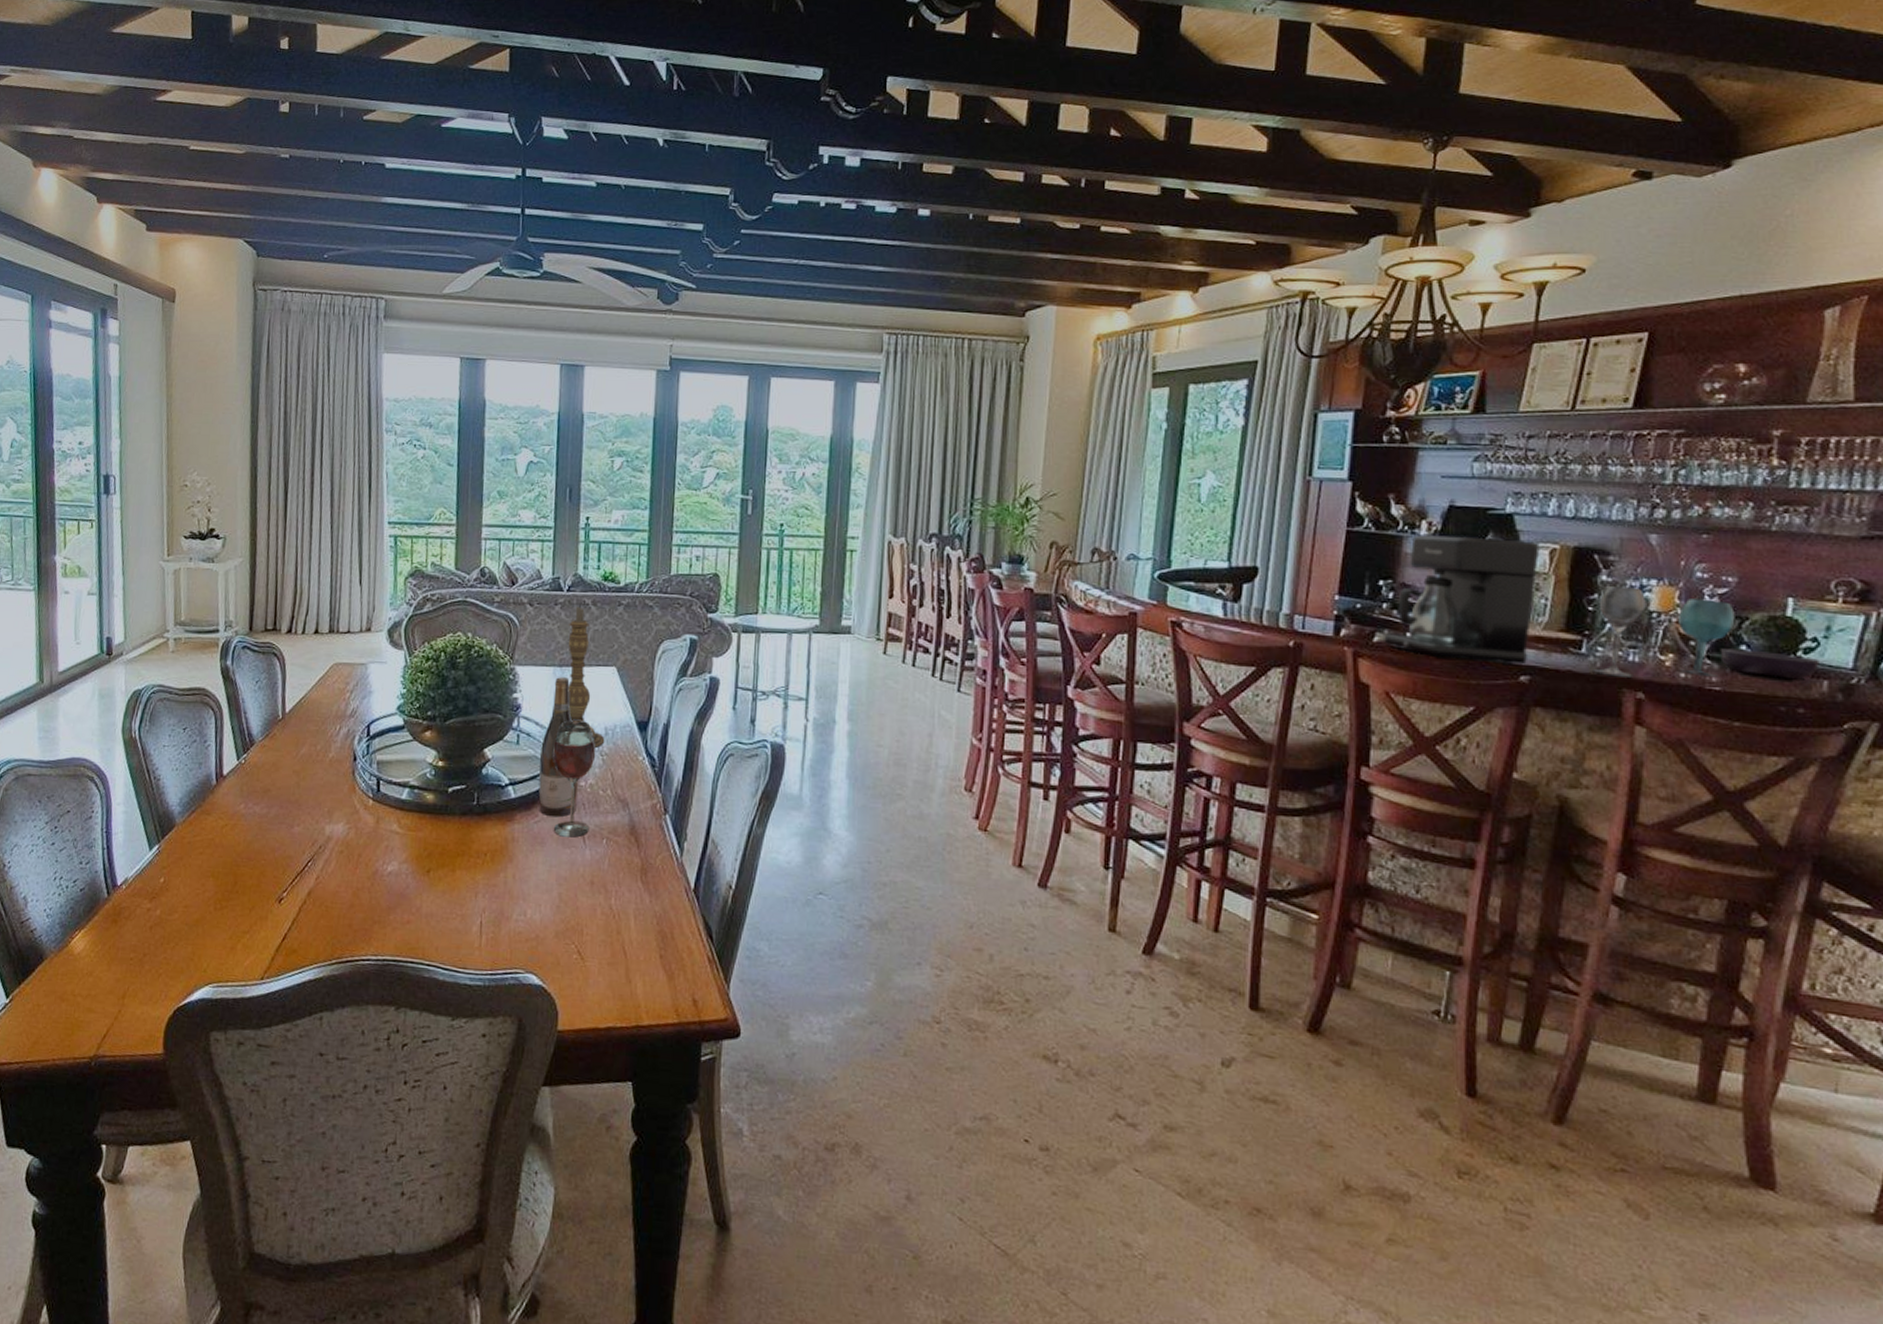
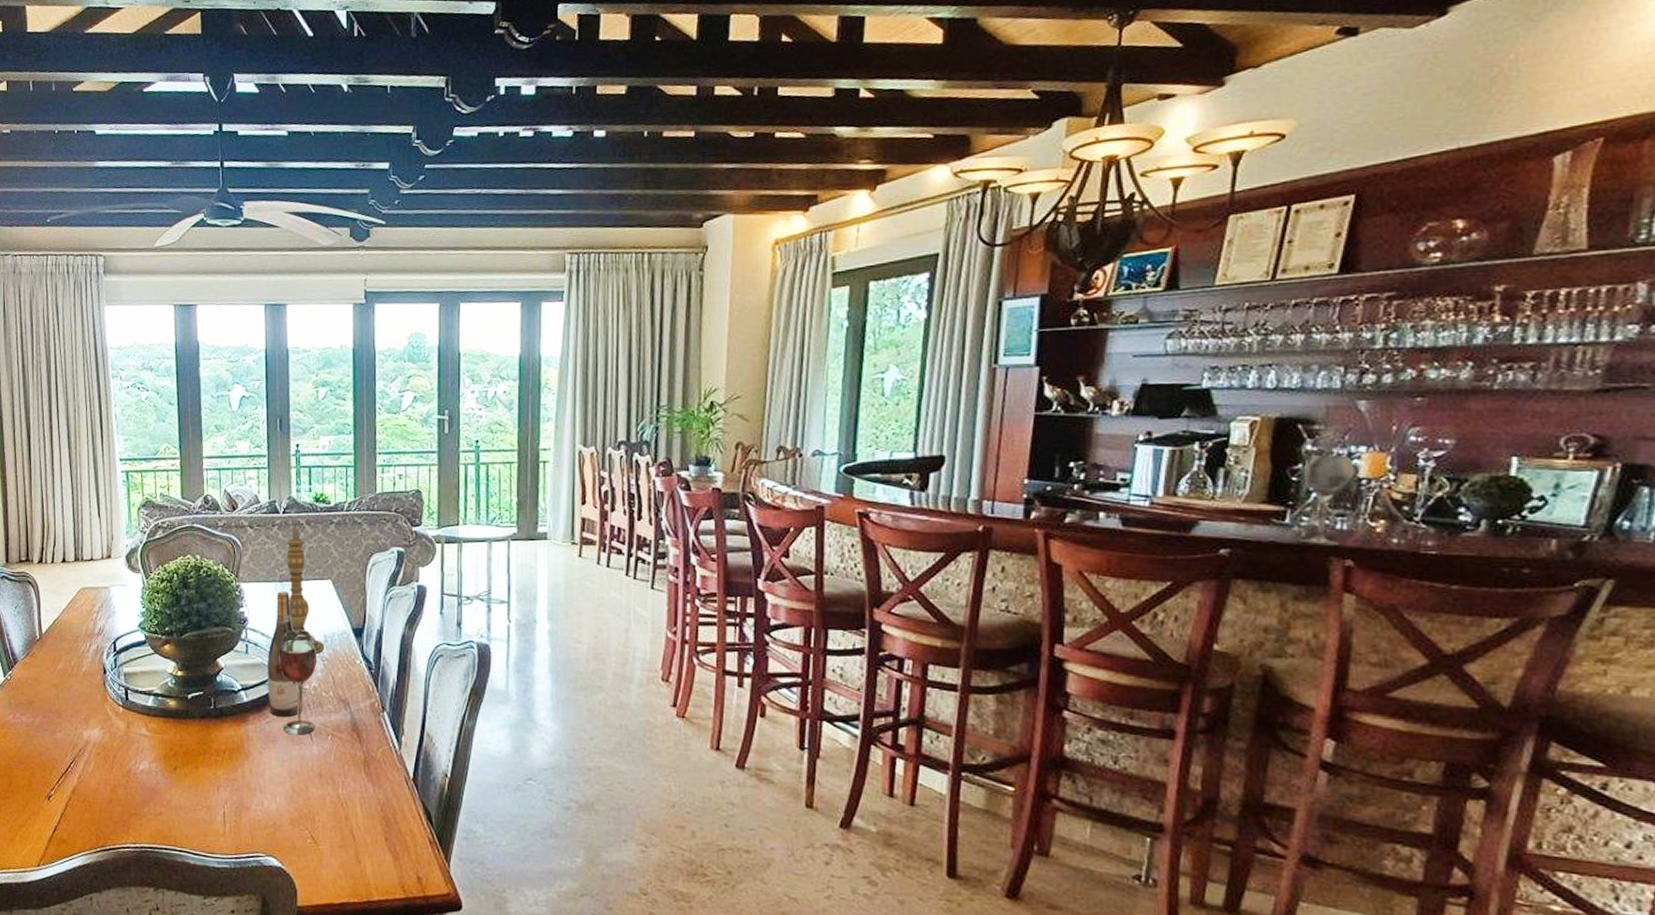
coffee maker: present [1384,535,1540,665] -> none [1076,414,1239,538]
wine glass: present [1676,599,1735,678] -> none [1388,463,1453,542]
bowl: present [1720,648,1820,683] -> none [1436,511,1547,543]

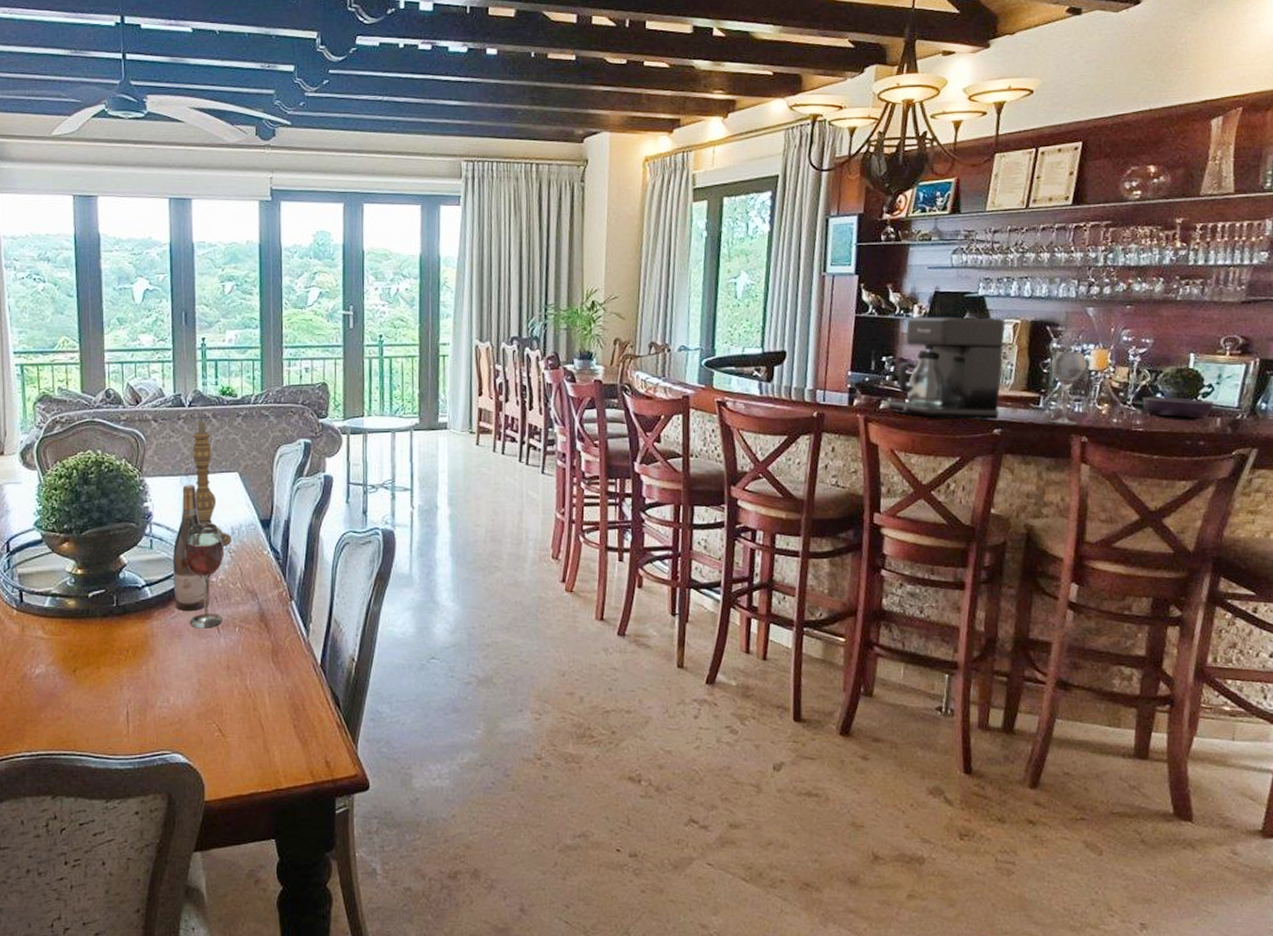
coffee maker: none [1076,414,1239,538] -> present [888,317,1006,420]
bowl: none [1436,511,1547,543] -> present [1142,397,1214,422]

